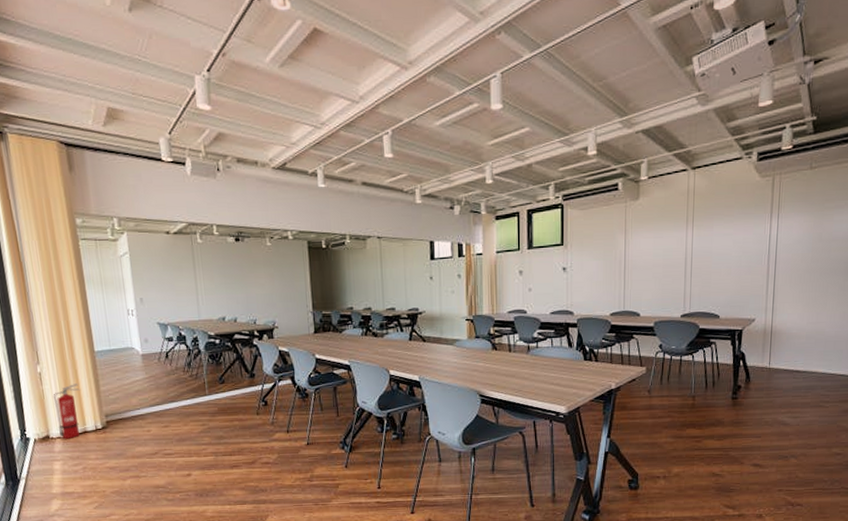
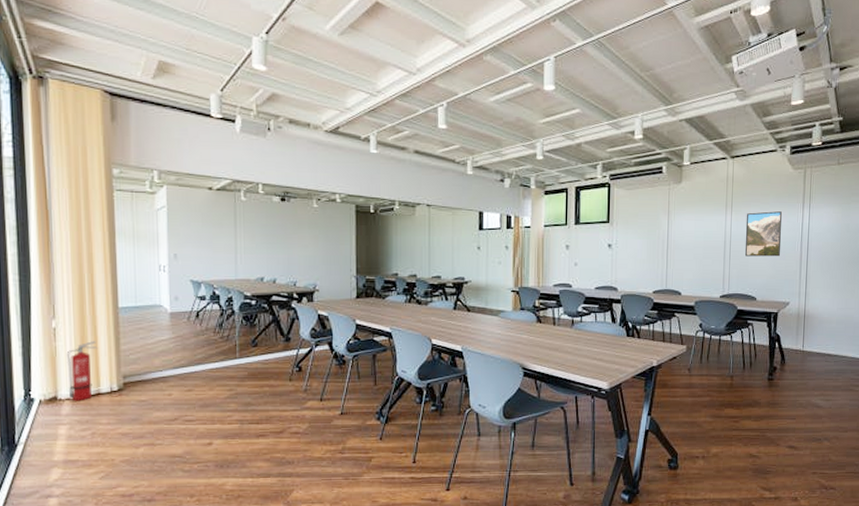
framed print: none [707,223,747,273] -> present [745,211,782,257]

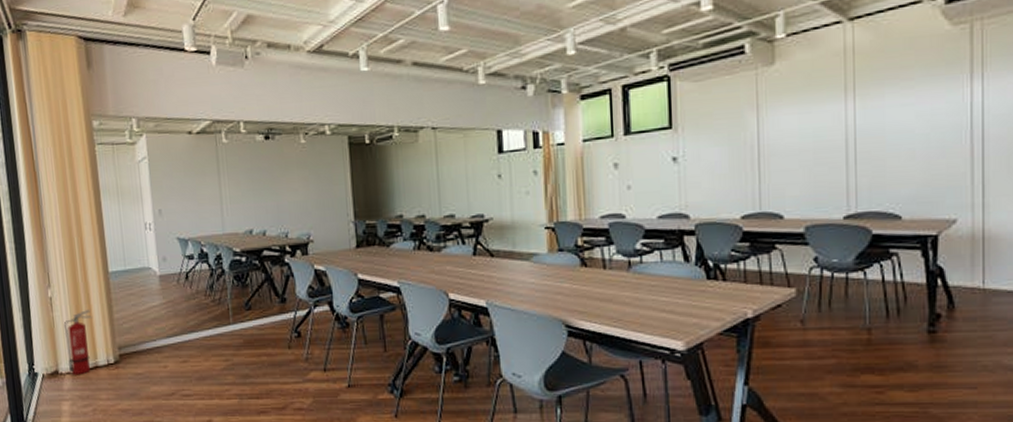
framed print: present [745,211,782,257] -> none [878,89,938,158]

